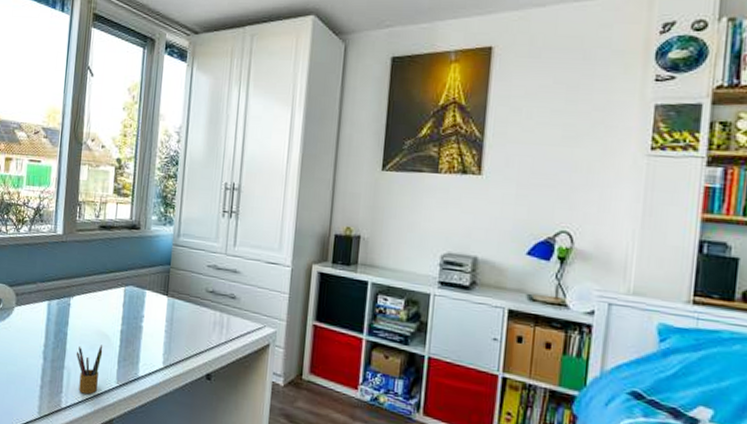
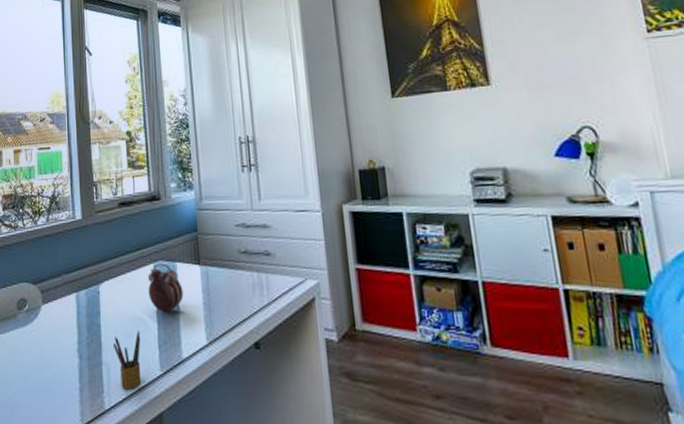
alarm clock: none [115,288,149,336] -> present [147,263,184,314]

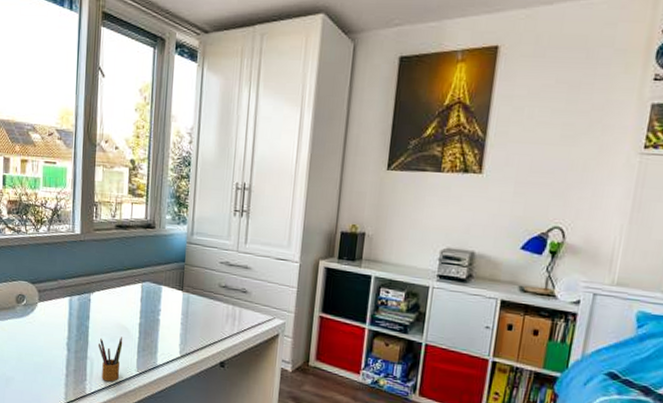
alarm clock: present [147,263,184,314] -> none [134,284,165,328]

